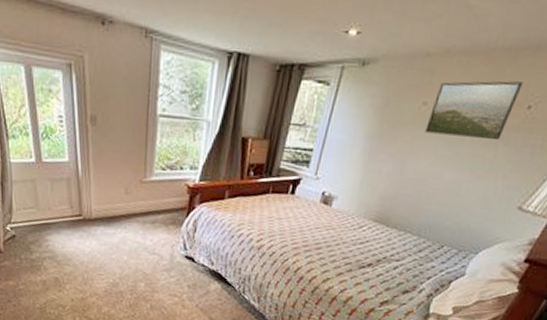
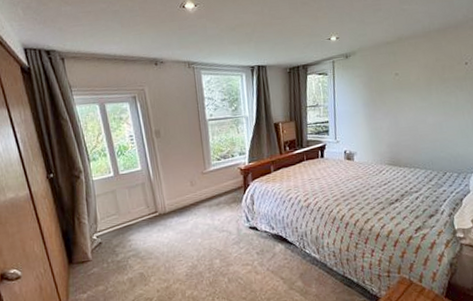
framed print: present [425,81,523,141] -> none [402,49,456,94]

